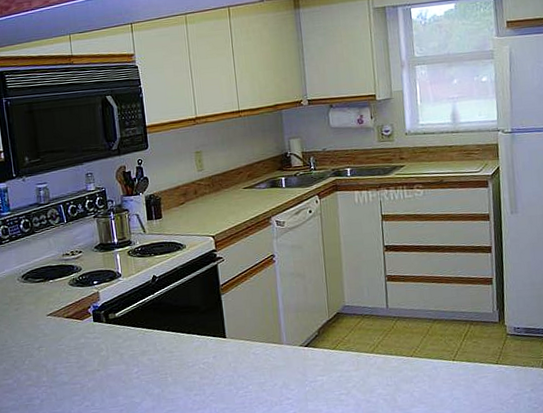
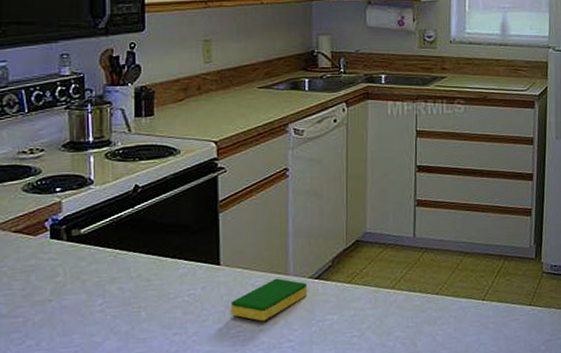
dish sponge: none [237,347,300,383] -> present [230,278,308,322]

